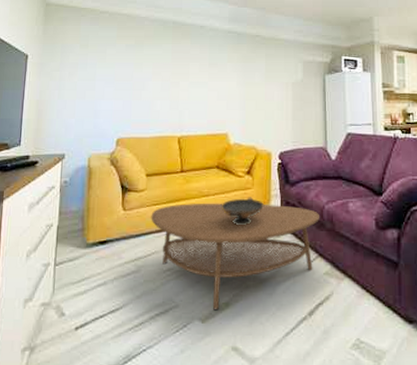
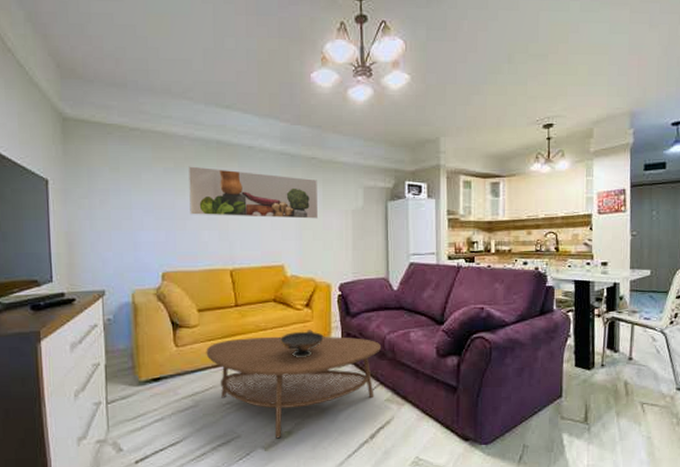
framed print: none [146,43,260,90] -> present [189,166,318,219]

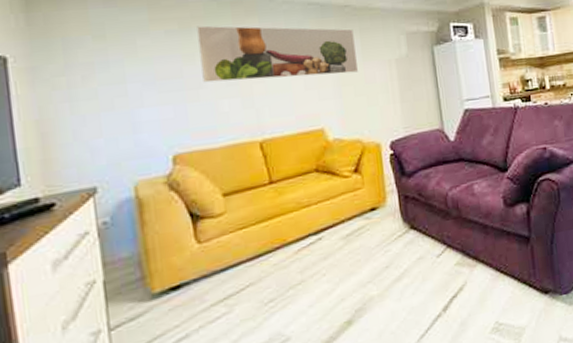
coffee table: present [206,336,381,439] -> none [237,199,444,333]
decorative bowl: present [279,330,324,358] -> none [326,198,379,233]

